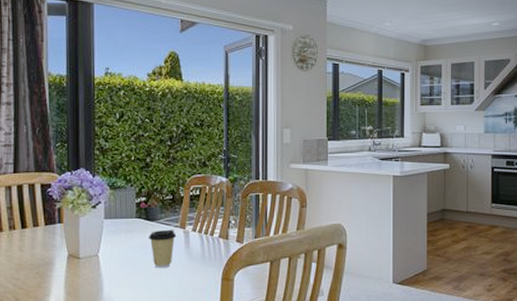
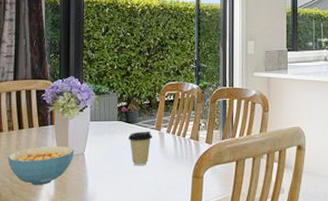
cereal bowl: none [9,246,88,292] -> present [7,145,75,186]

